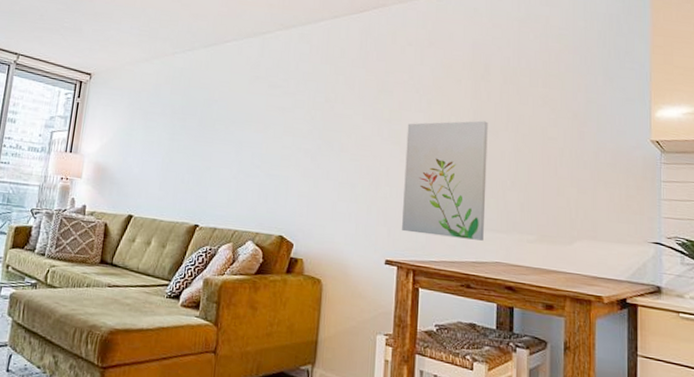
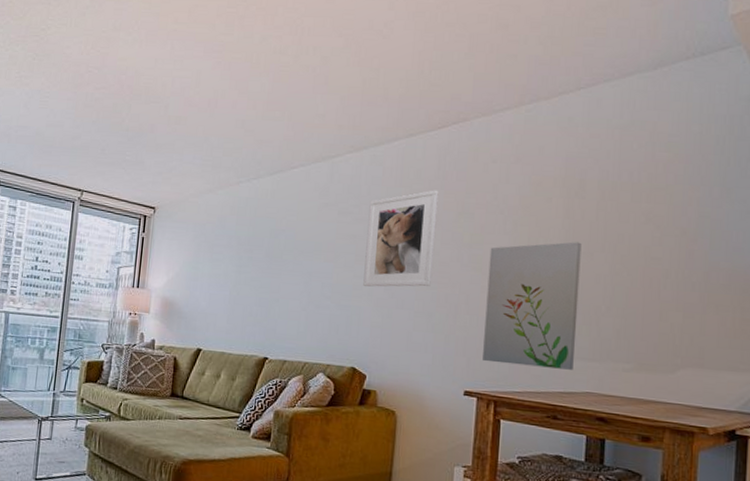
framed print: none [291,68,361,159] -> present [363,190,439,287]

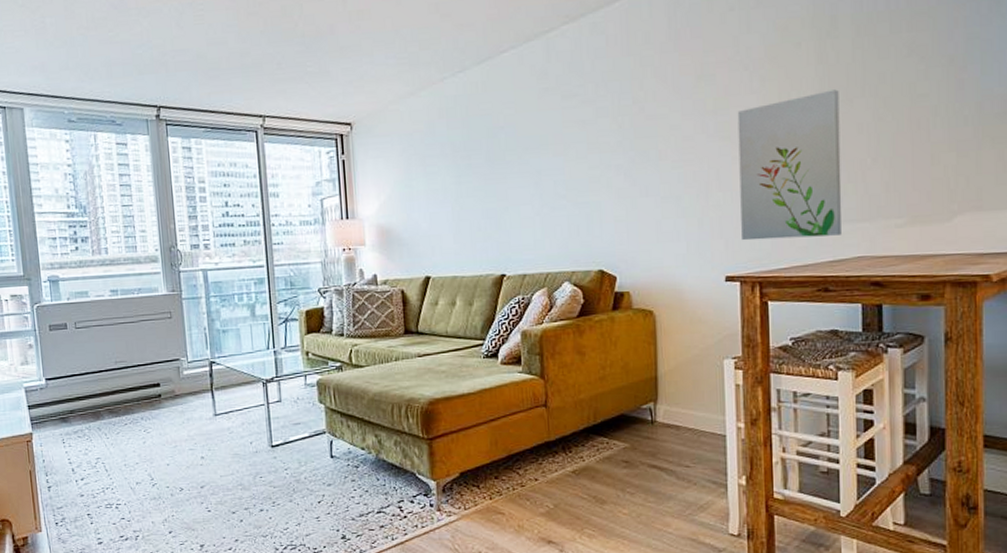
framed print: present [363,190,439,287] -> none [595,53,677,177]

